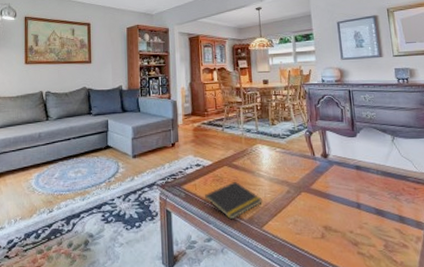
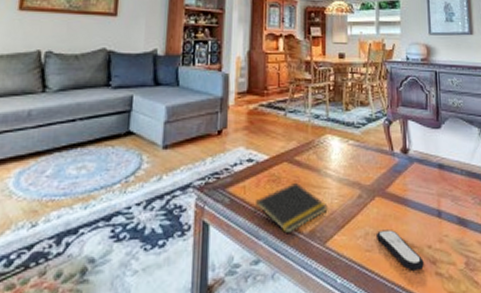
remote control: none [303,218,347,250] -> present [375,229,424,271]

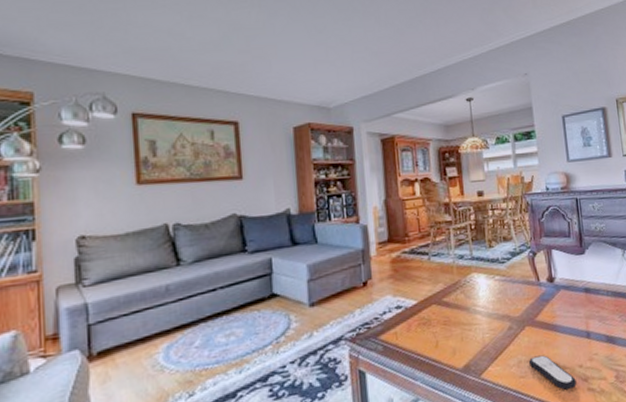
notepad: present [254,182,328,234] -> none [408,322,480,372]

